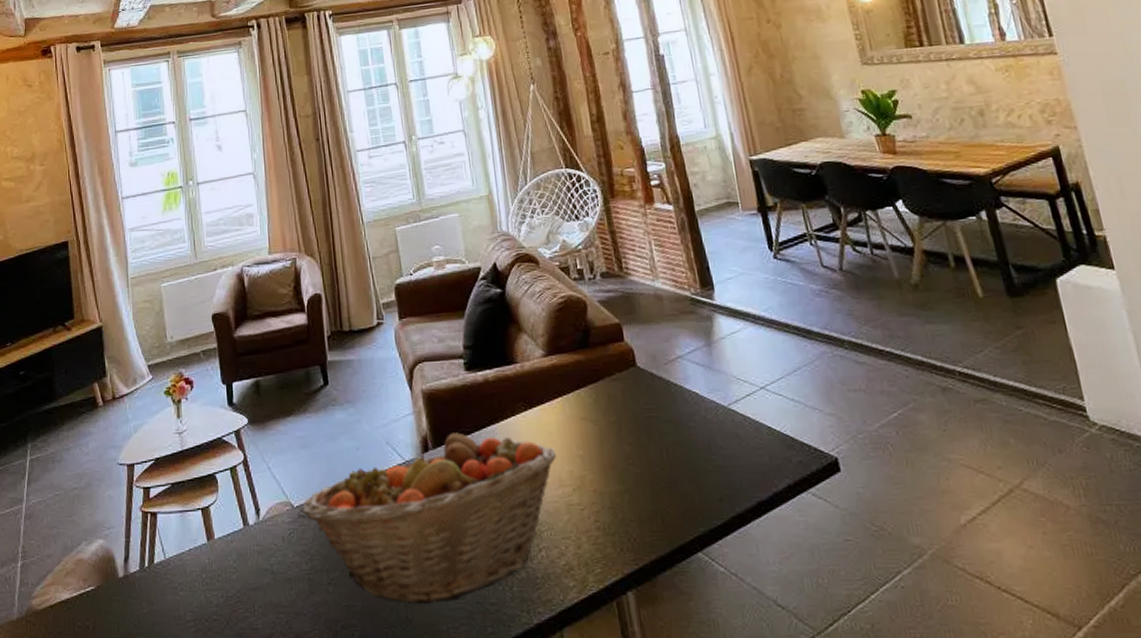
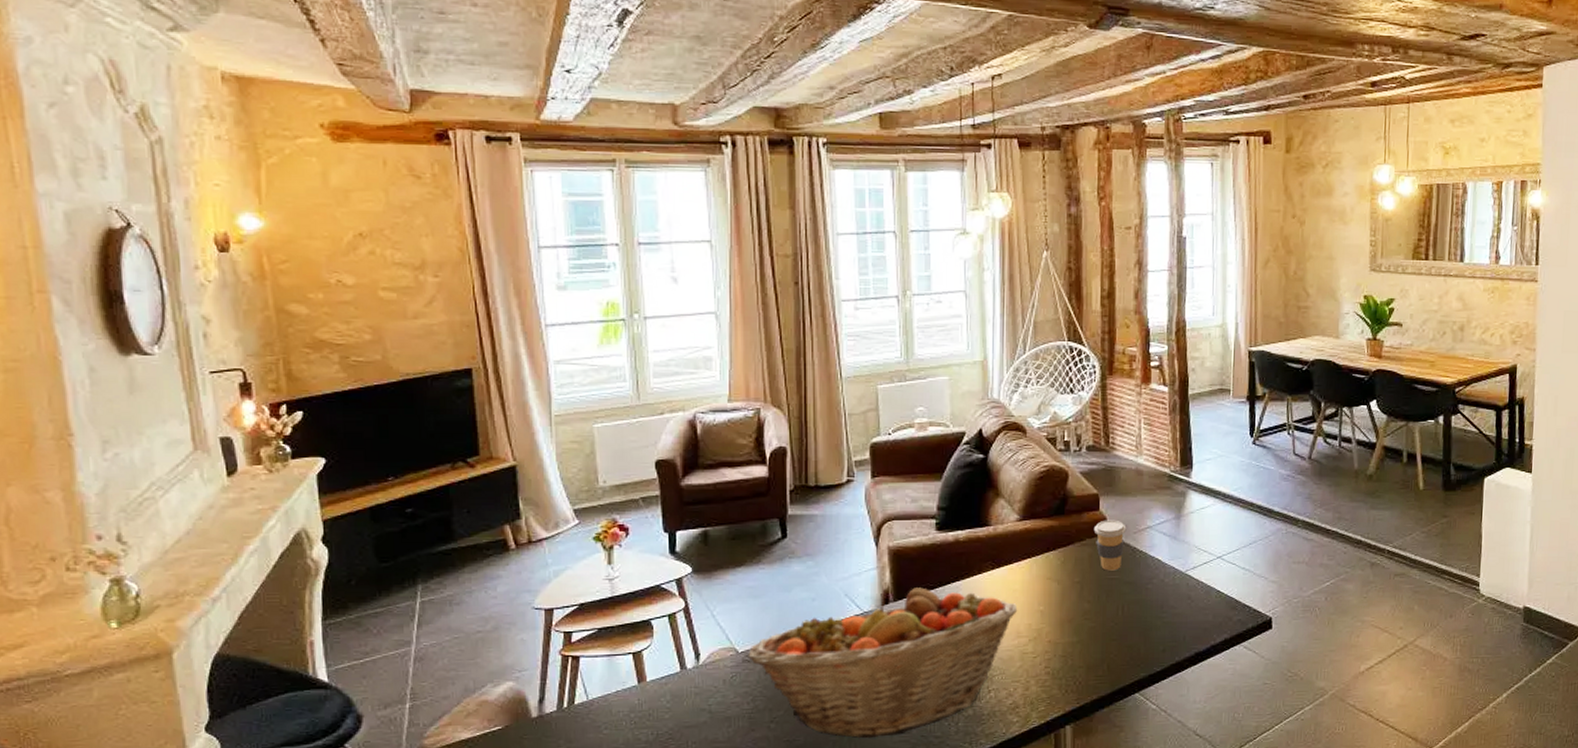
coffee cup: none [621,350,657,408] -> present [1093,520,1127,571]

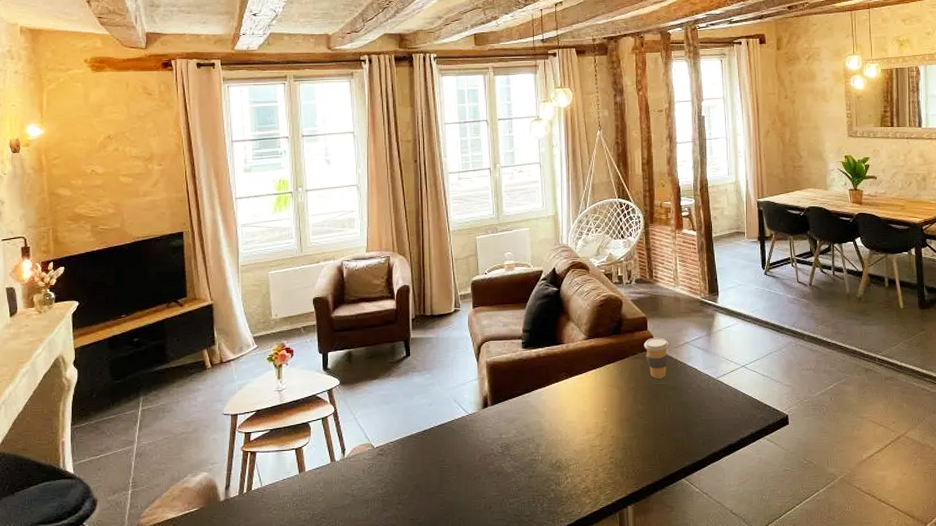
fruit basket: present [748,587,1018,739] -> none [381,394,587,518]

